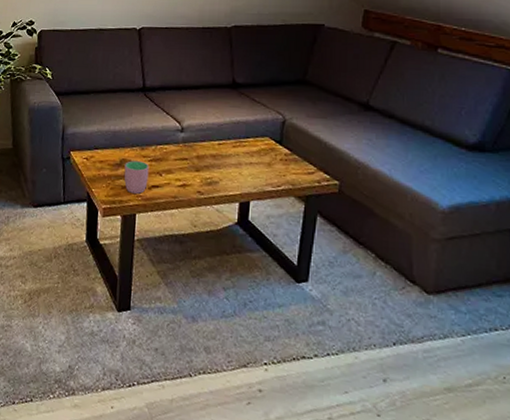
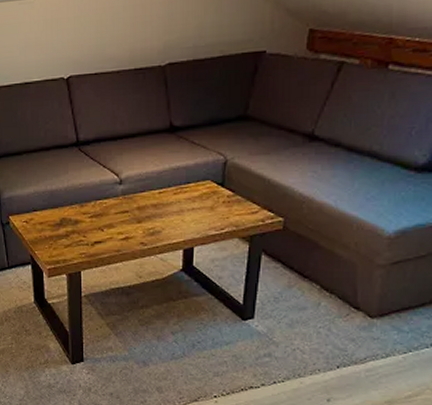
cup: present [124,160,149,194] -> none [65,219,90,251]

